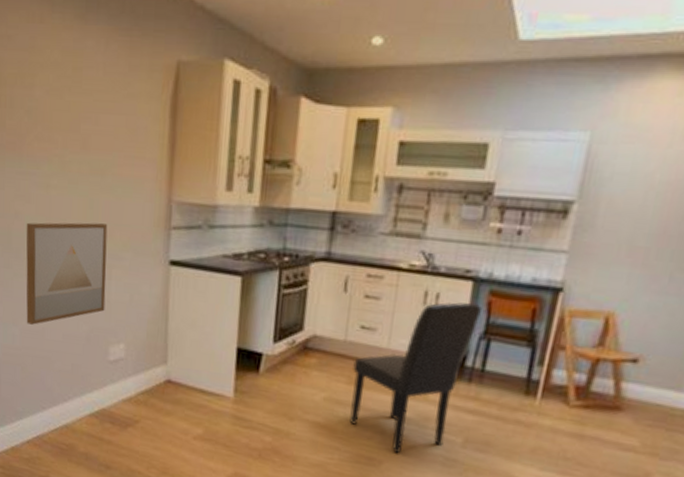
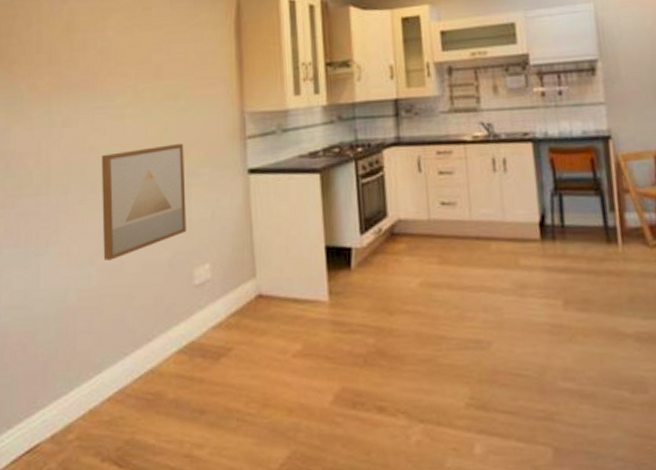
chair: present [349,302,482,454] -> none [441,162,547,331]

